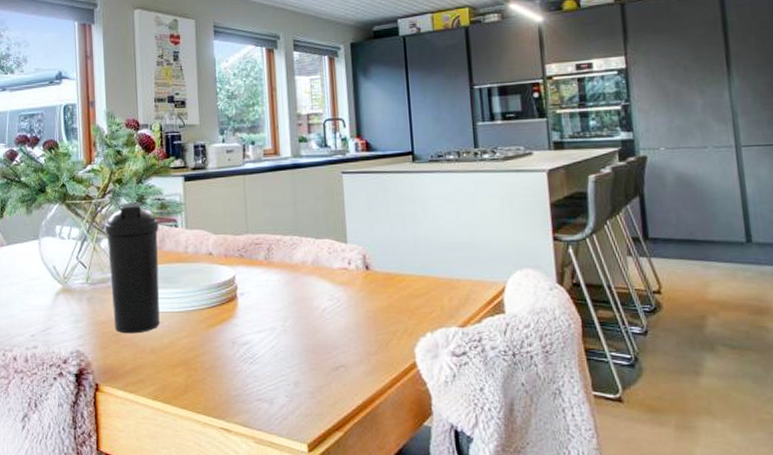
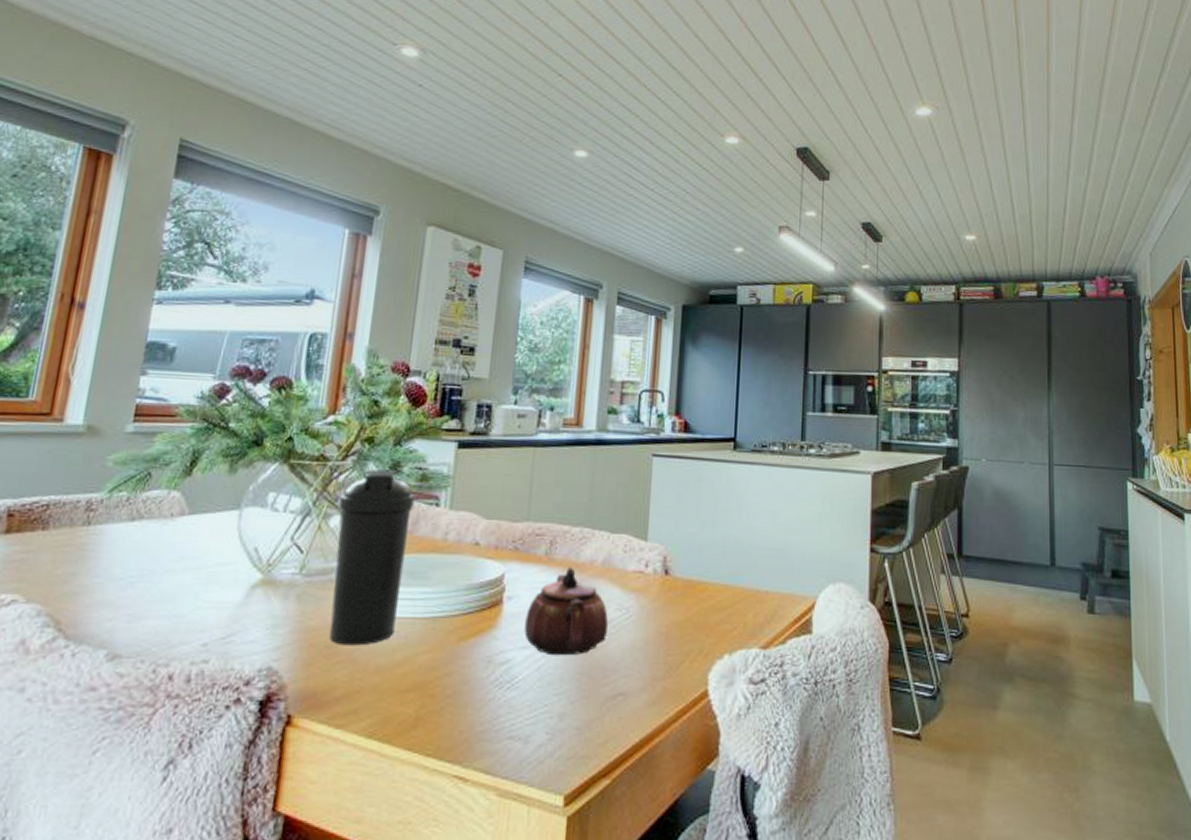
teapot: none [257,268,324,337] -> present [524,567,608,656]

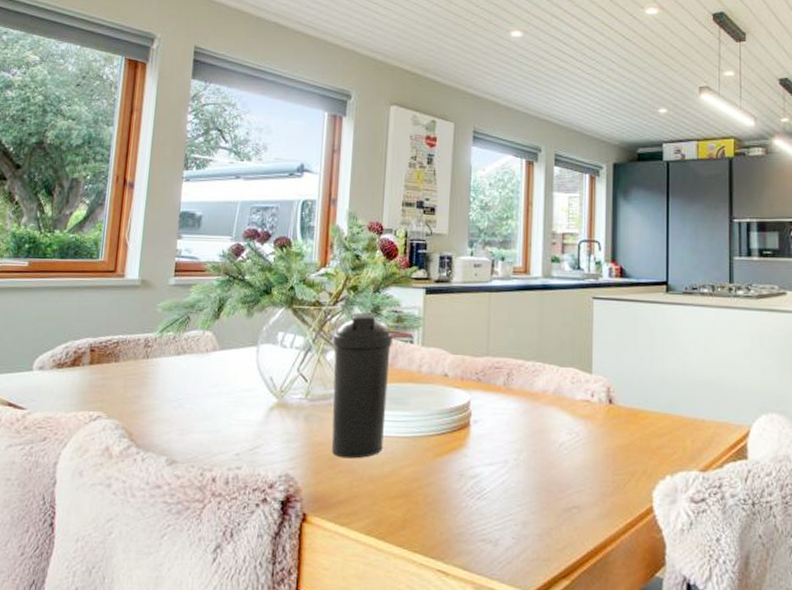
teapot: present [524,567,608,656] -> none [489,396,561,473]

